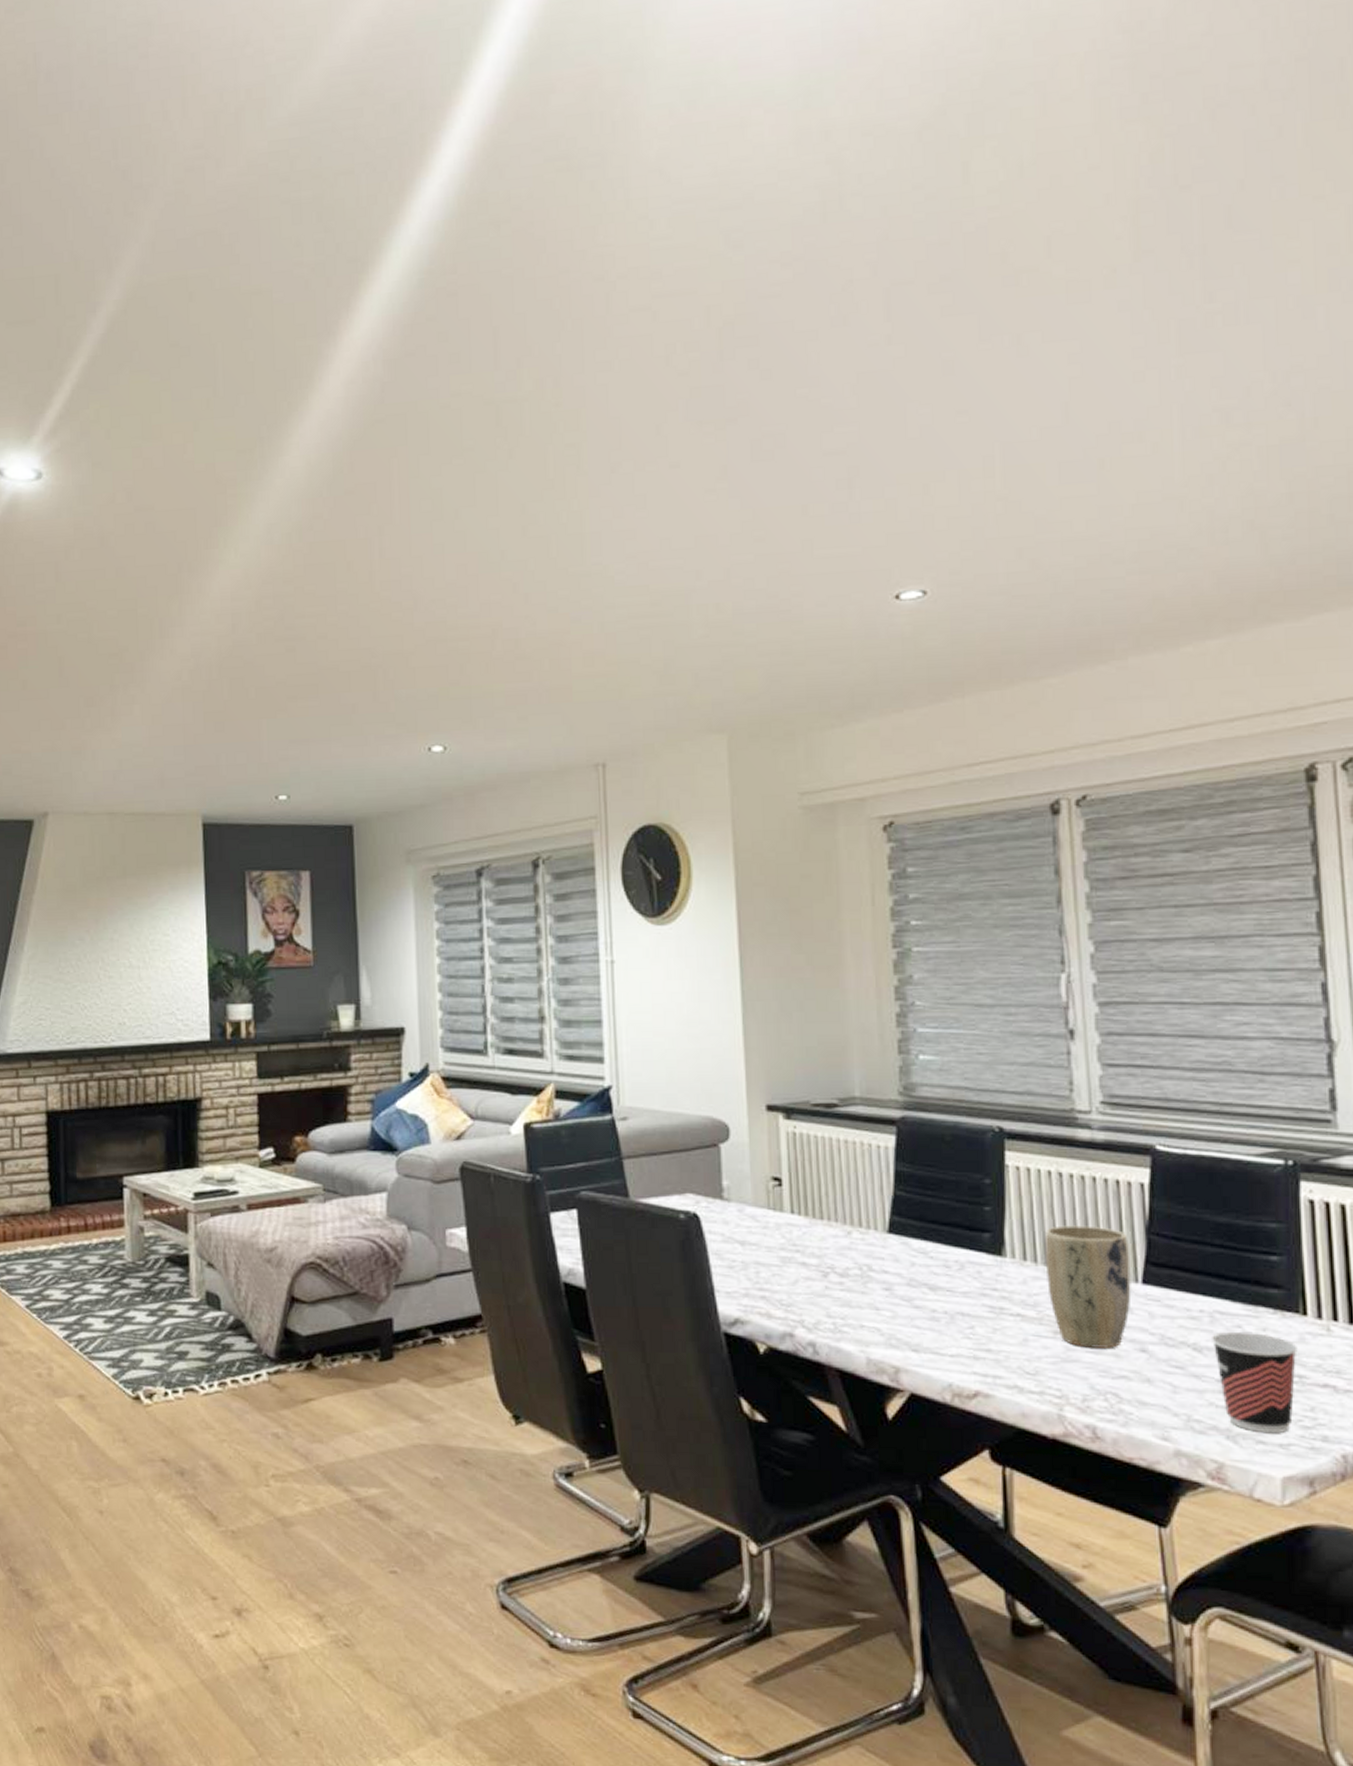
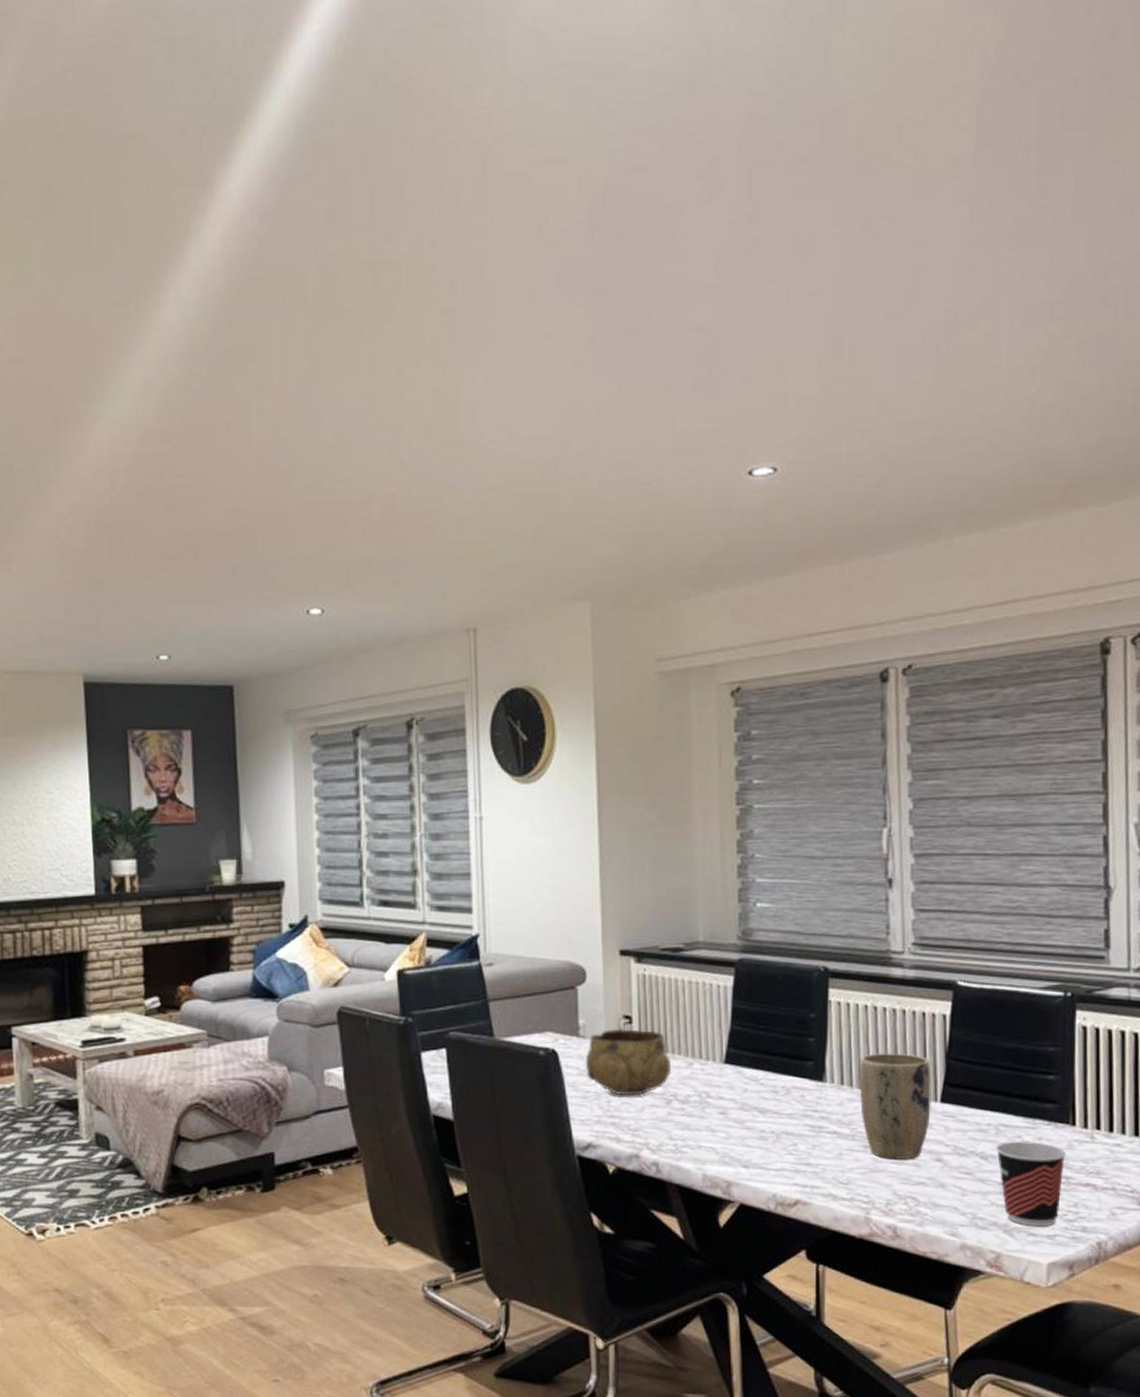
decorative bowl: none [730,1191,828,1267] -> present [585,1028,672,1096]

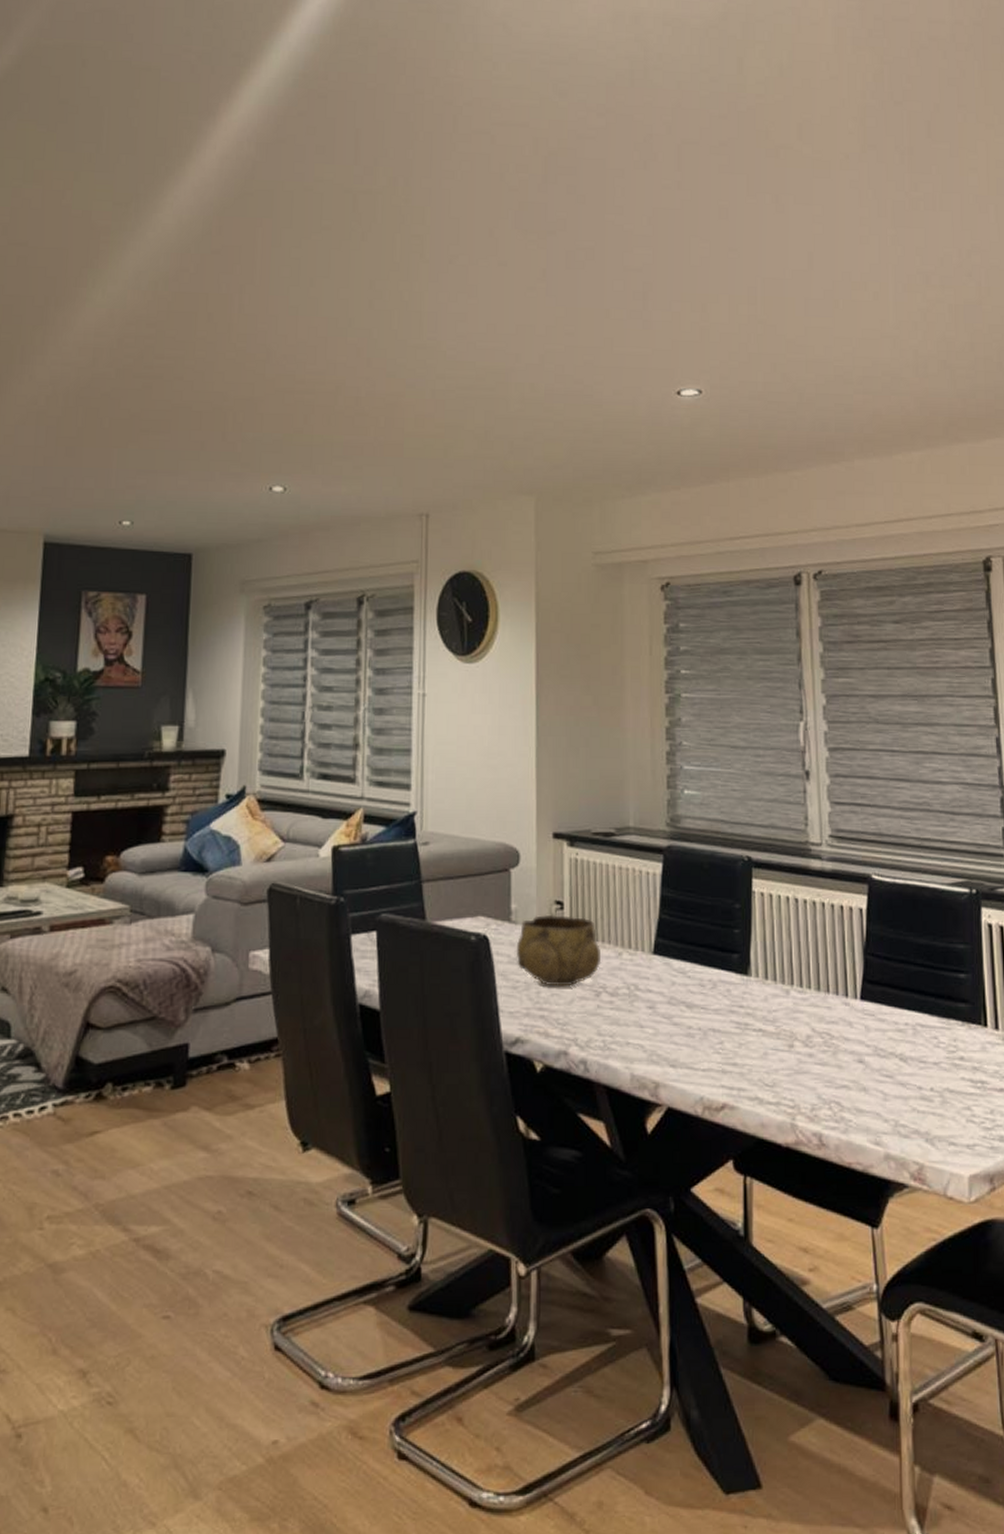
plant pot: present [859,1053,932,1159] -> none [783,947,852,1060]
cup: present [996,1142,1066,1227] -> none [914,1043,980,1136]

